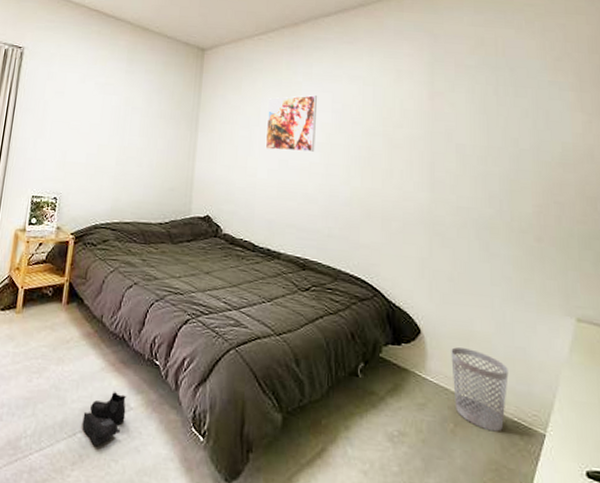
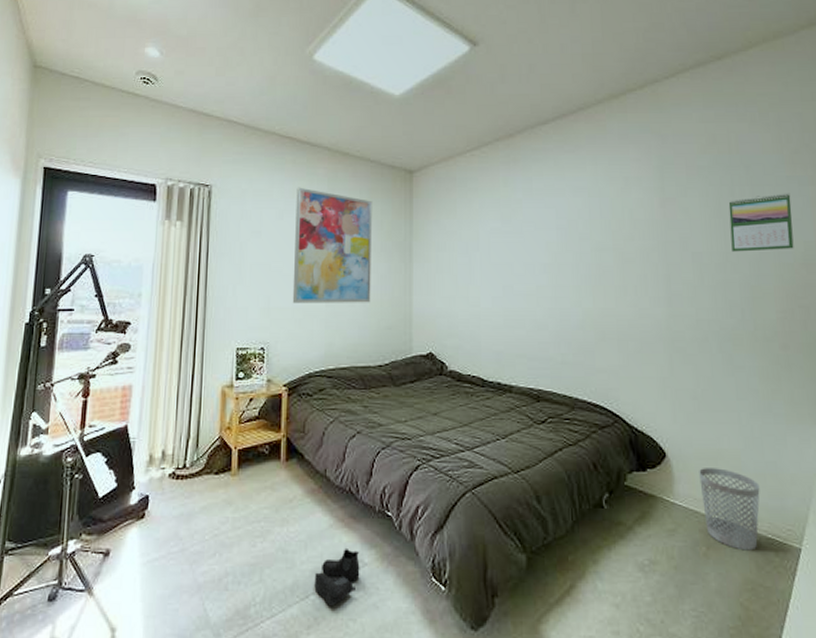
wall art: none [86,55,166,165] -> present [292,187,373,303]
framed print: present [265,95,317,152] -> none [486,213,541,275]
calendar: none [492,96,552,149] -> present [728,193,794,252]

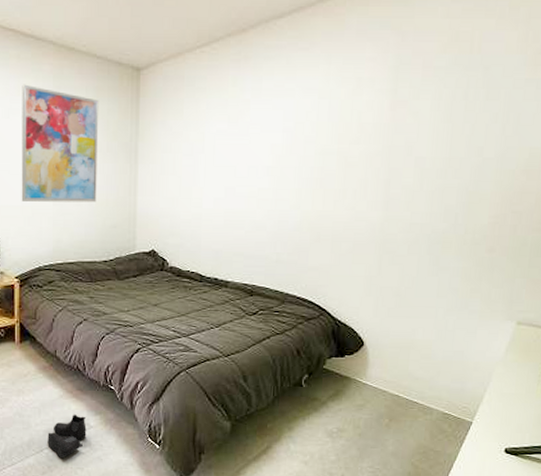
wastebasket: present [699,468,760,551] -> none [391,355,445,423]
calendar: present [728,193,794,252] -> none [456,97,526,157]

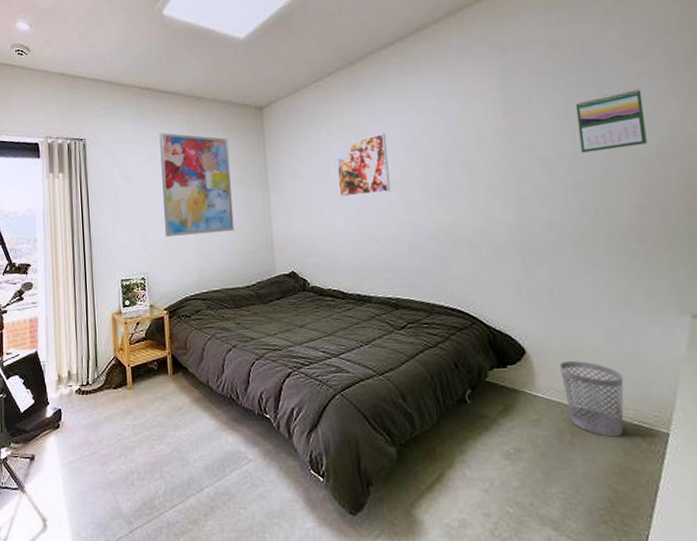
boots: present [47,413,87,459] -> none [207,446,246,498]
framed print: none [210,114,267,178] -> present [335,134,391,197]
wastebasket: none [391,355,445,423] -> present [559,361,624,437]
calendar: none [456,97,526,157] -> present [575,88,648,153]

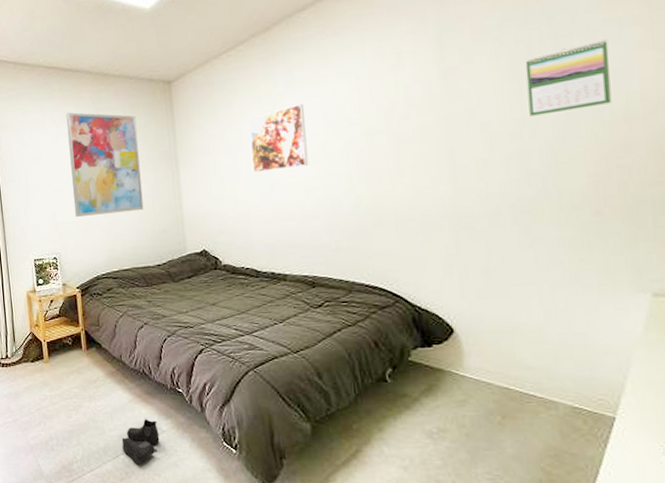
boots: none [207,446,246,498] -> present [121,418,160,464]
wastebasket: present [559,361,624,437] -> none [492,341,565,420]

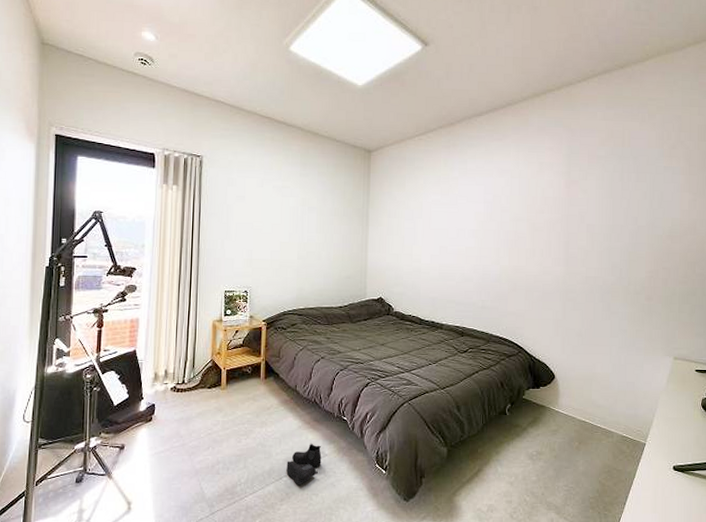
wall art: present [66,112,144,217] -> none [270,160,338,257]
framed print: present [249,104,309,173] -> none [427,188,471,239]
calendar: present [525,39,612,116] -> none [617,180,666,225]

